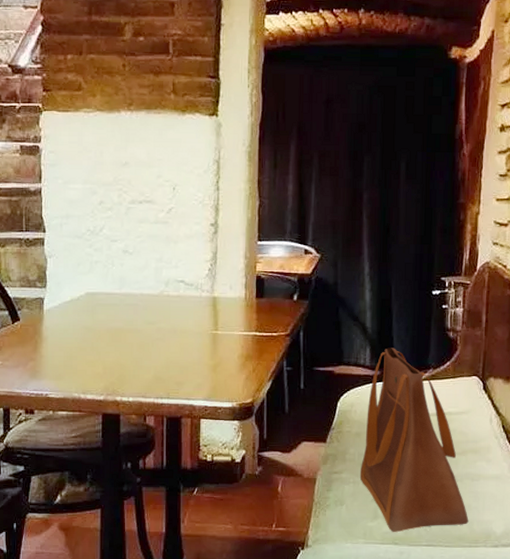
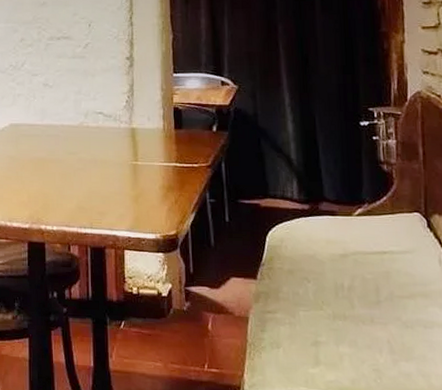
shopping bag: present [359,348,469,532] -> none [295,180,426,381]

